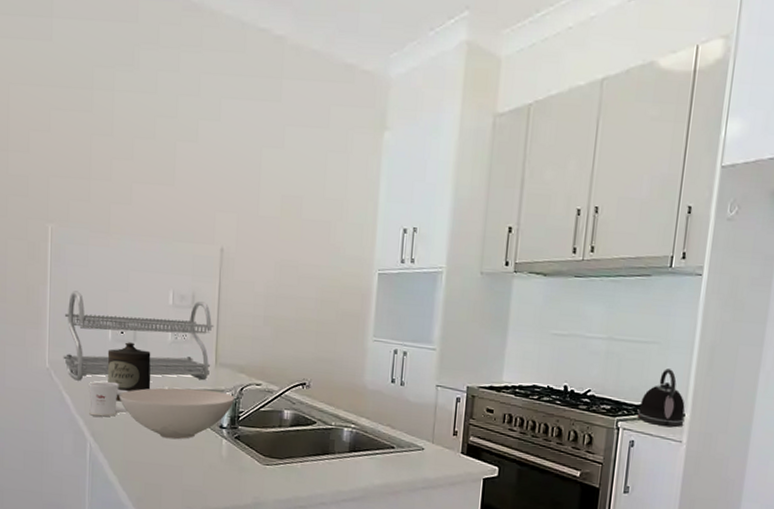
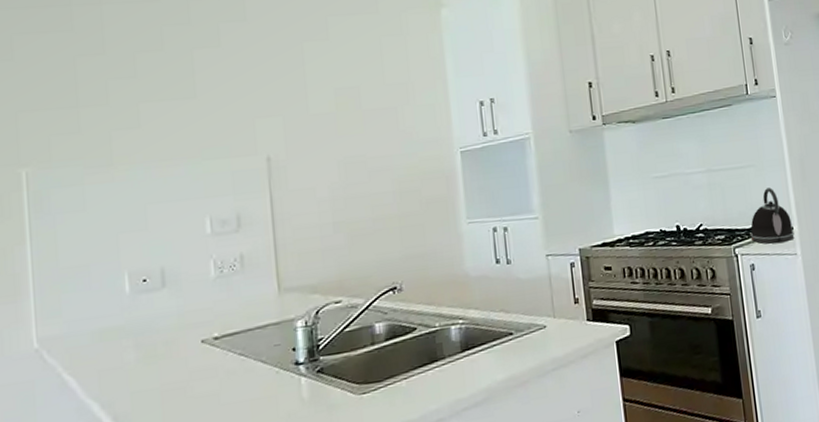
dish rack: present [63,290,214,381] -> none [56,221,273,355]
mug: present [89,381,129,417] -> none [102,343,163,395]
canister: present [107,342,151,402] -> none [126,289,194,367]
bowl: present [119,387,235,440] -> none [148,321,311,398]

